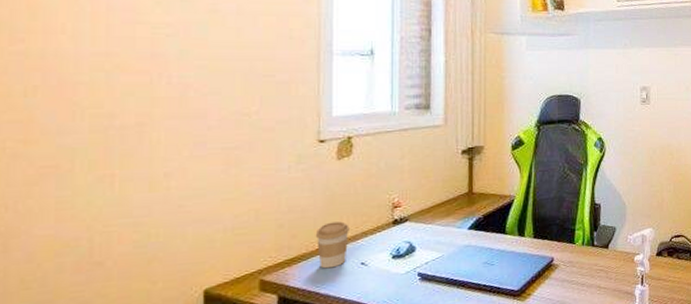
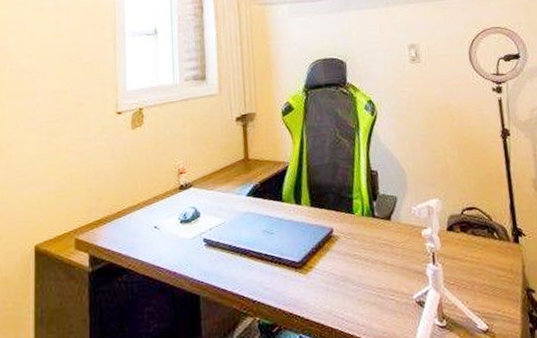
coffee cup: present [315,221,349,269] -> none [116,186,144,231]

